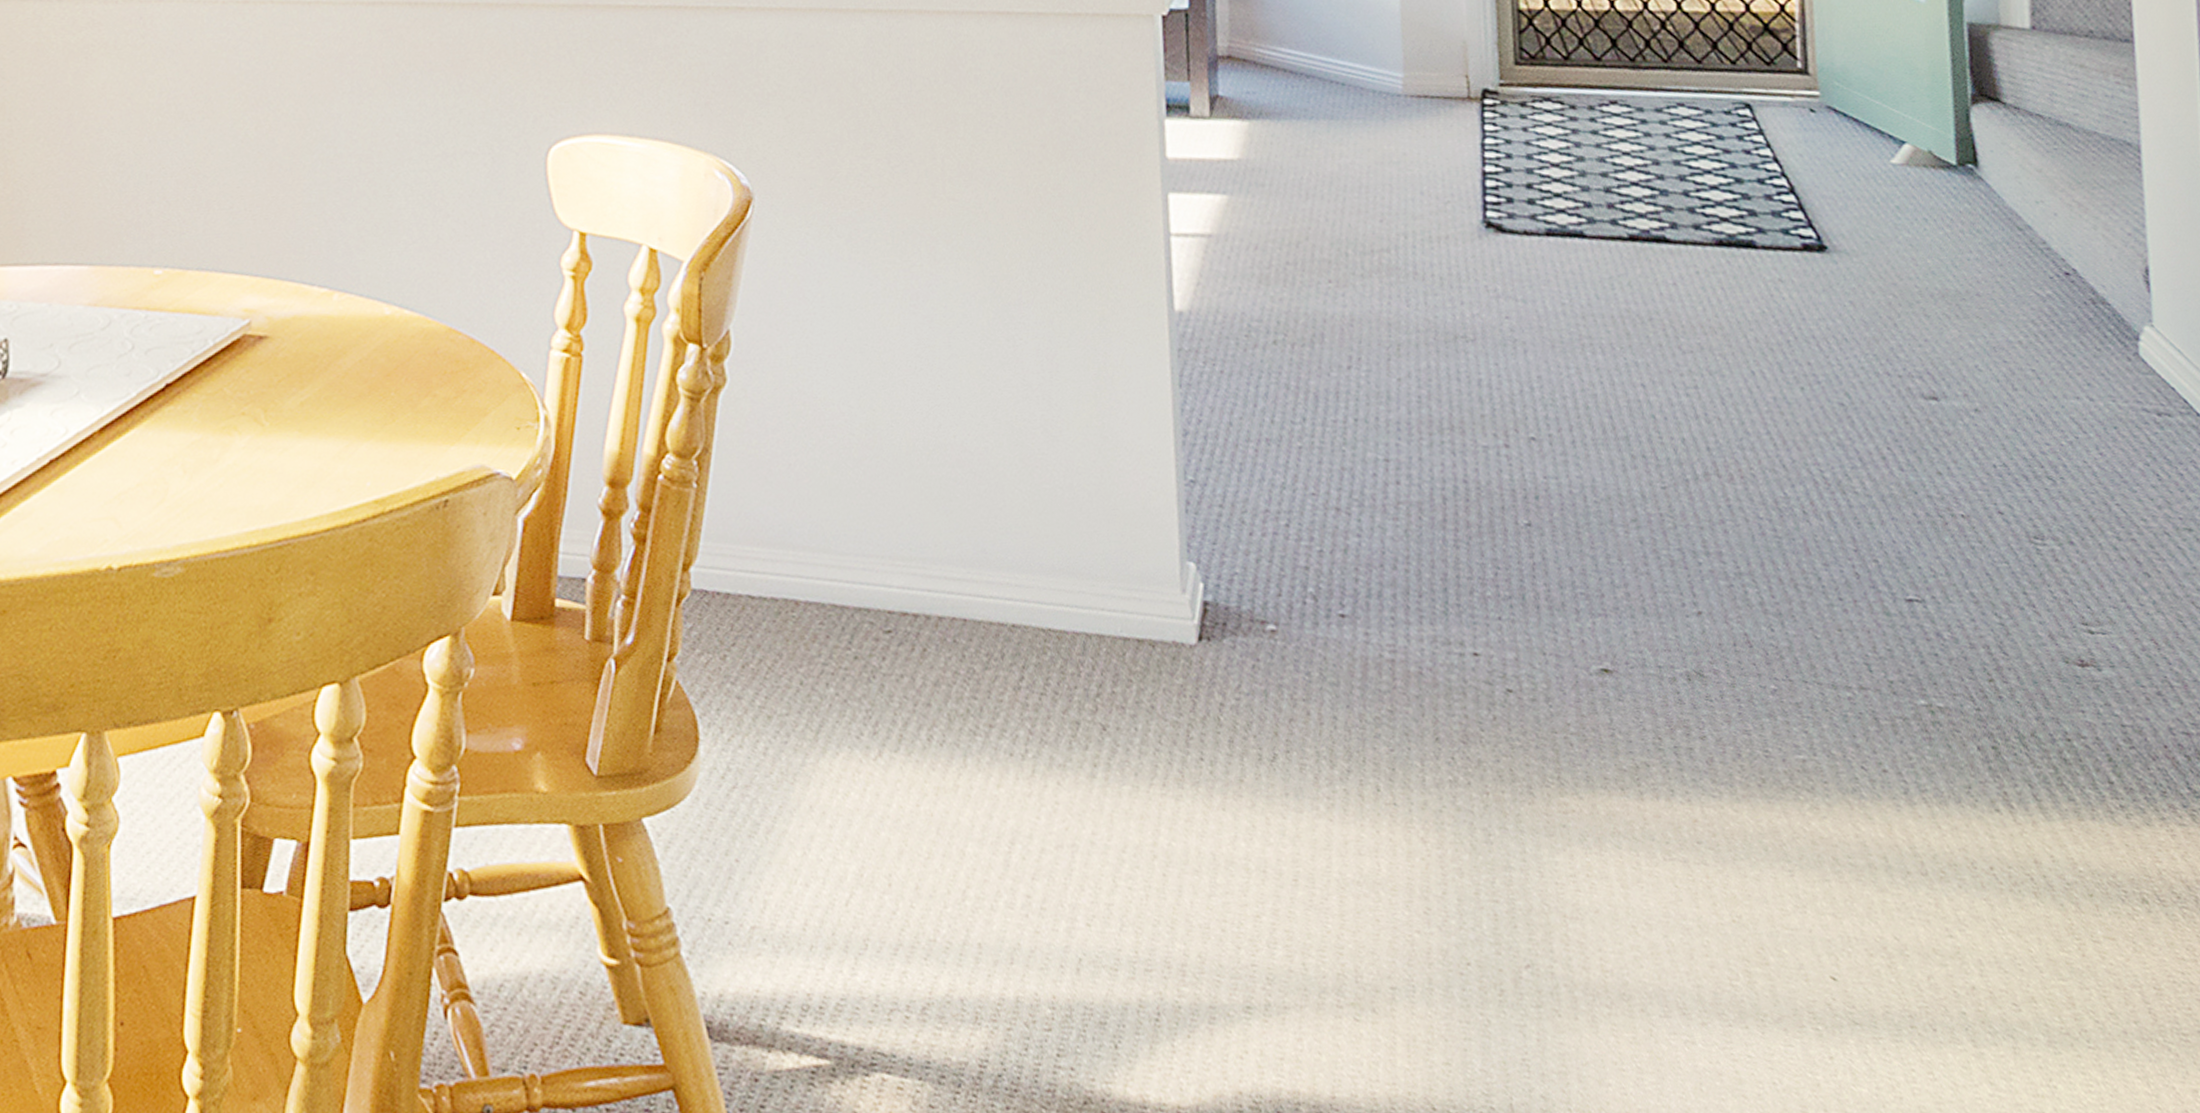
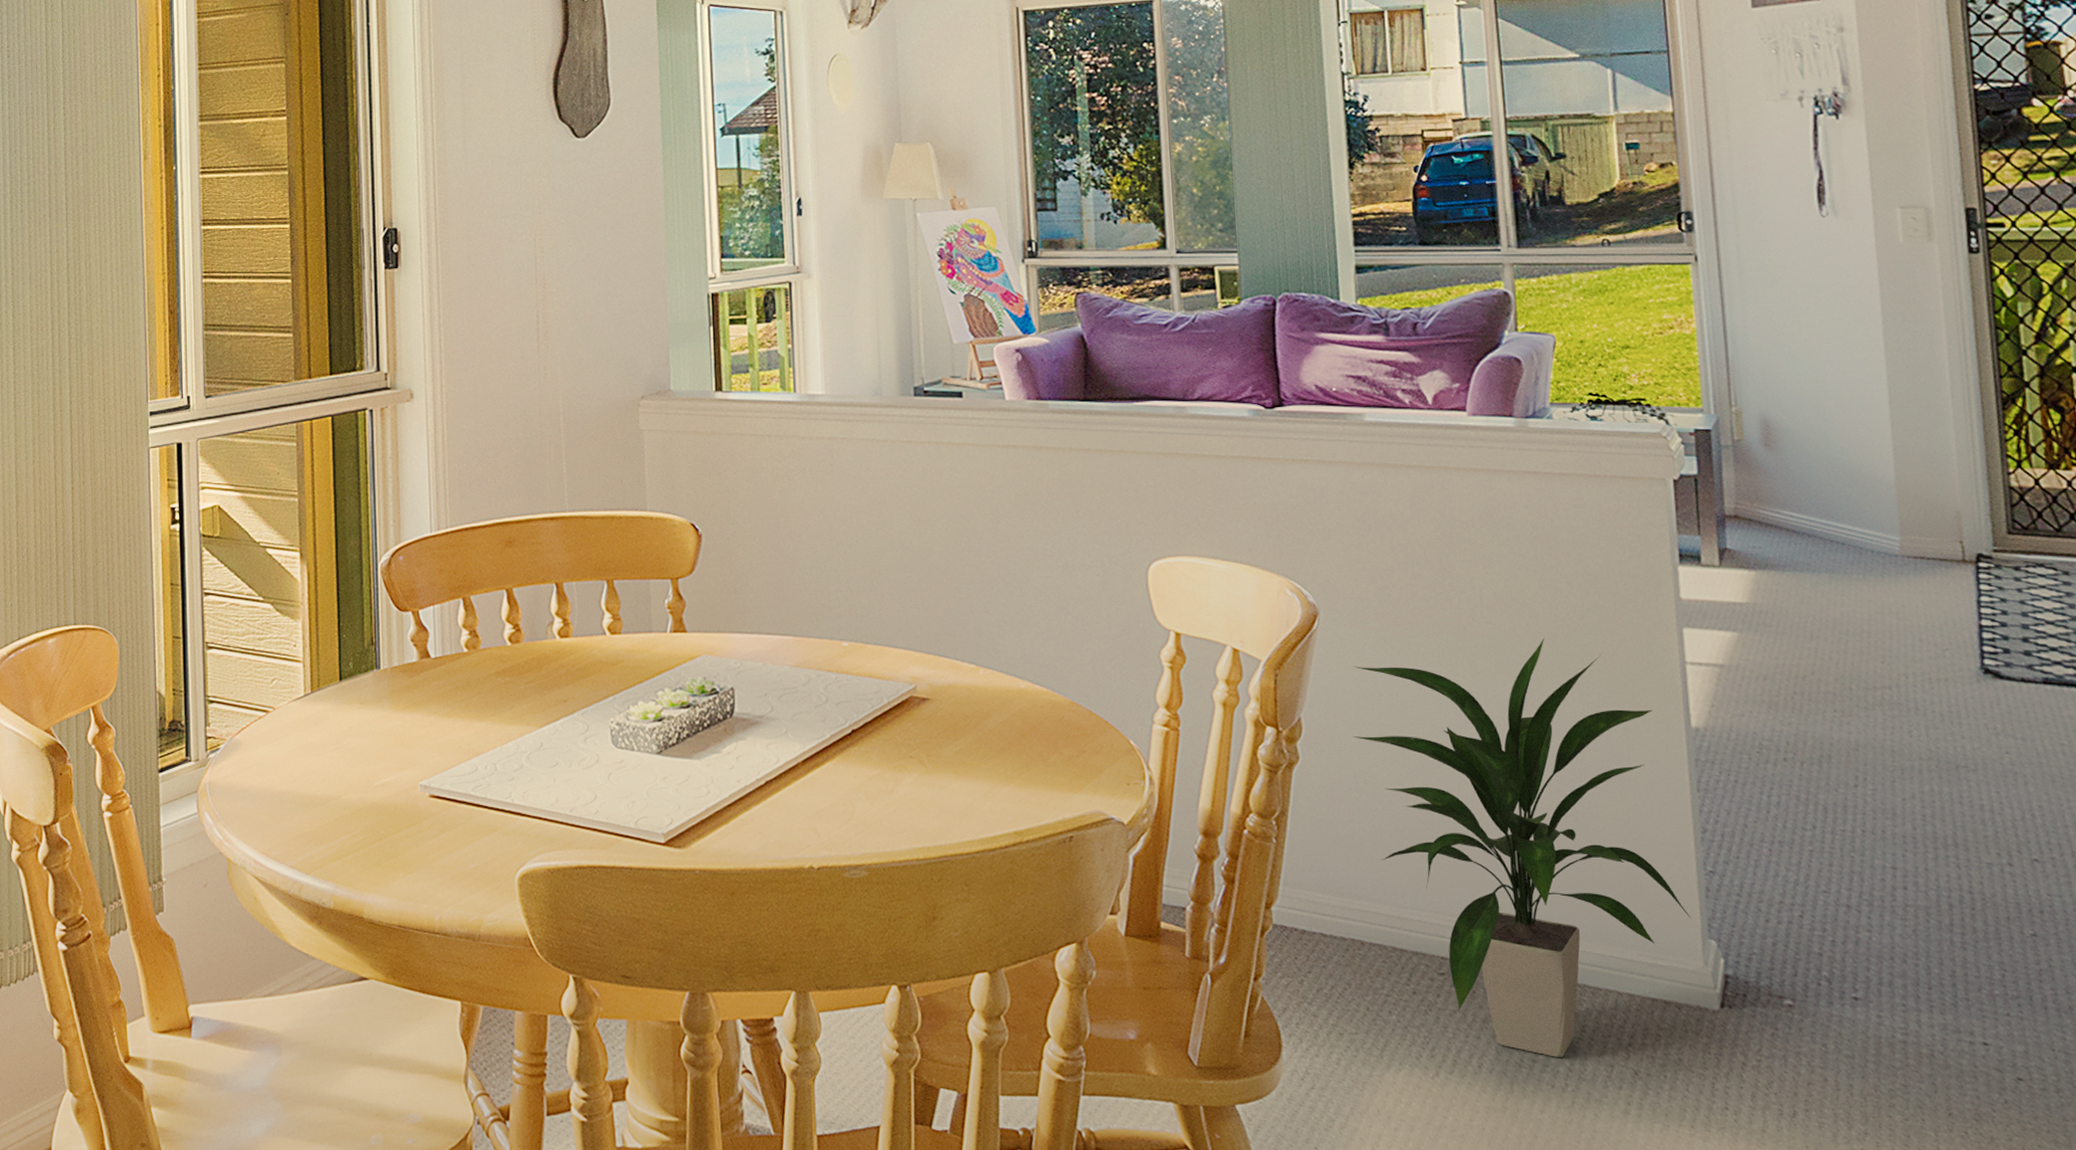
indoor plant: none [790,213,1169,720] -> present [1352,637,1692,1057]

